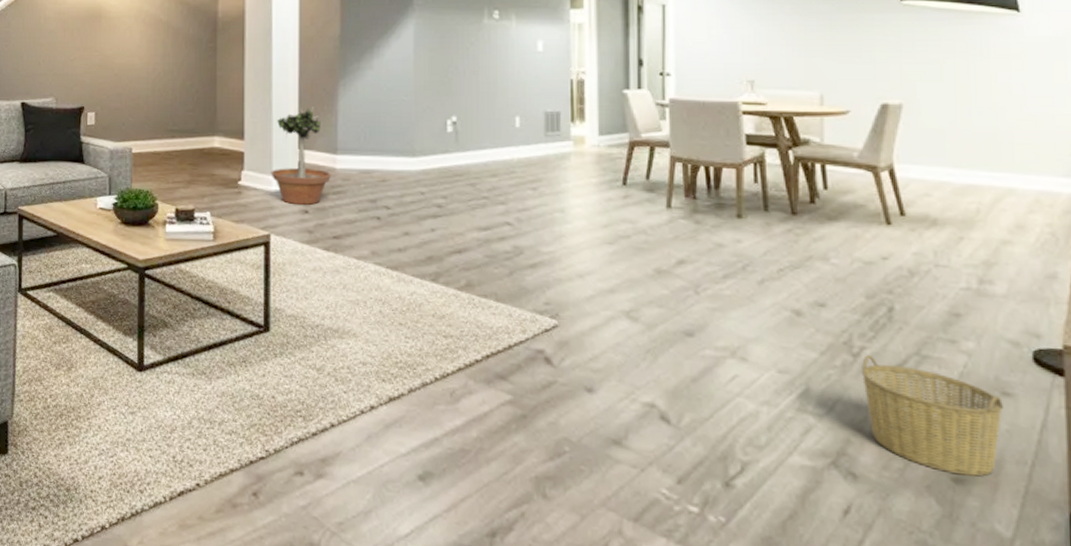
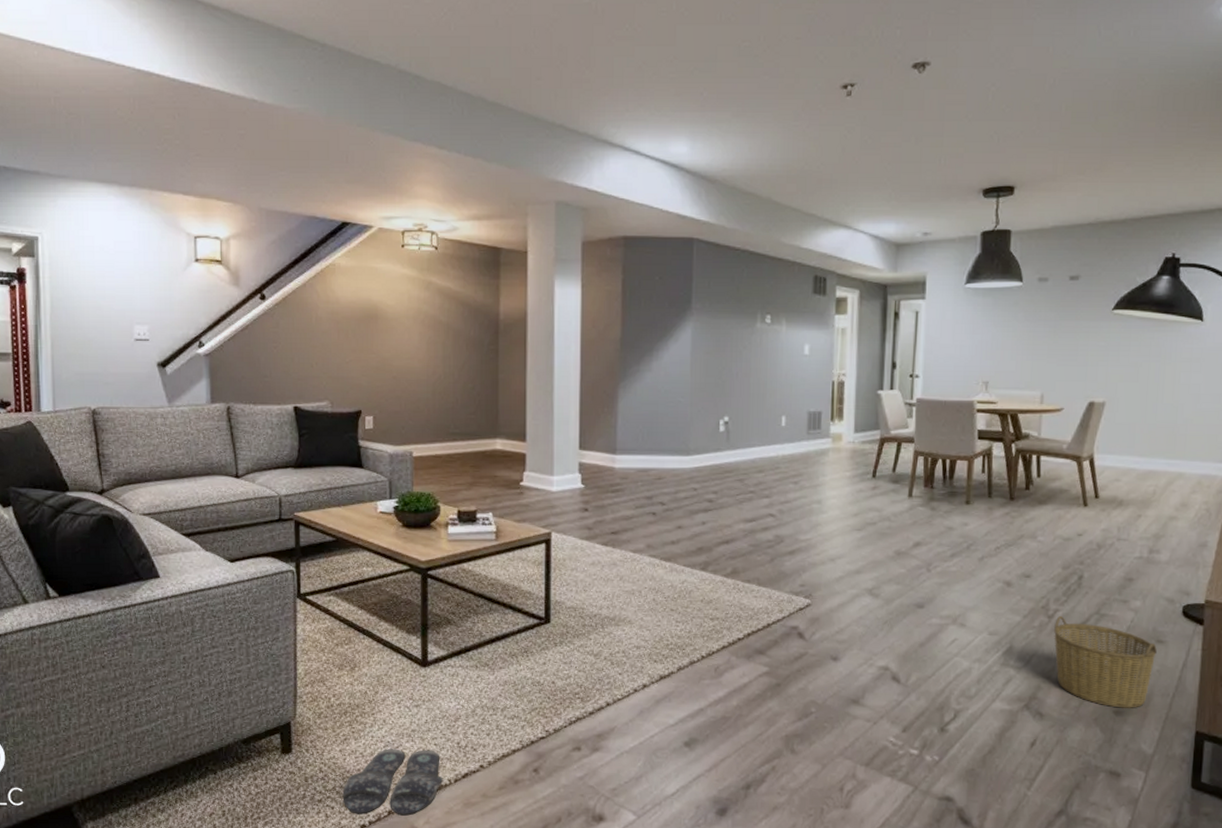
slippers: none [56,457,159,533] -> present [342,749,444,816]
potted tree: present [271,106,332,205] -> none [552,408,611,503]

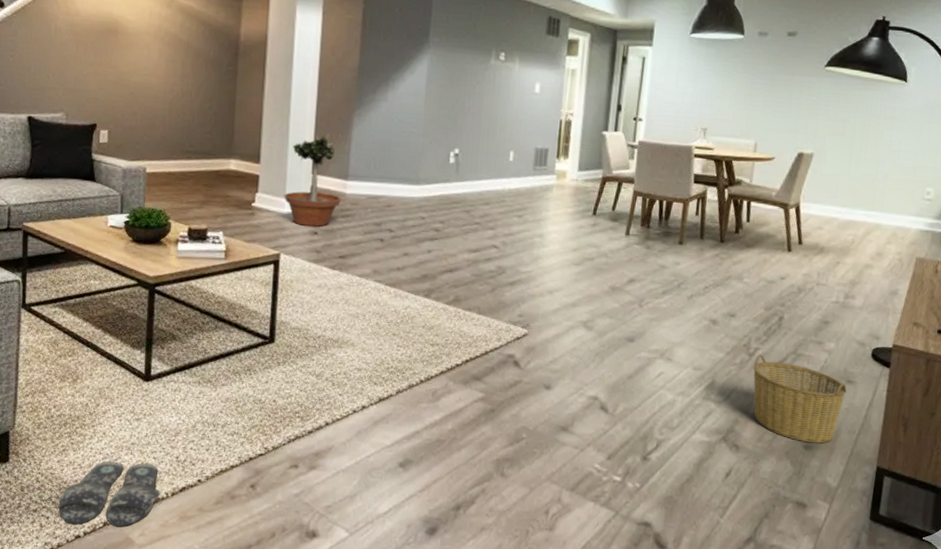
potted tree: none [552,408,611,503] -> present [284,134,342,227]

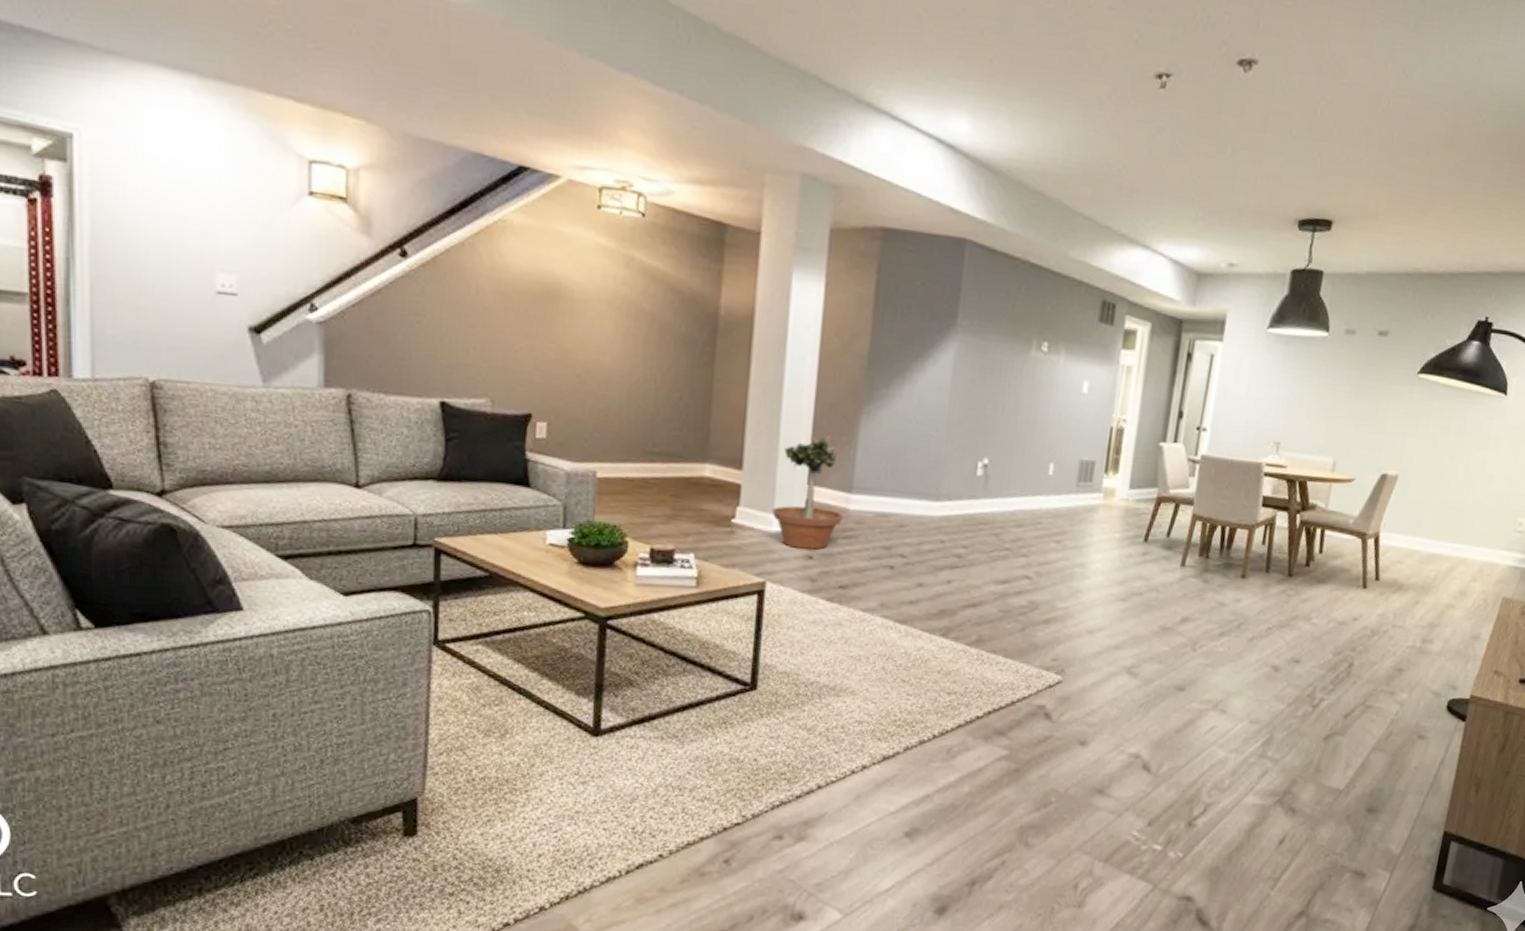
slippers: present [58,461,161,527] -> none [481,833,613,913]
basket: present [753,354,847,444] -> none [1314,706,1417,806]

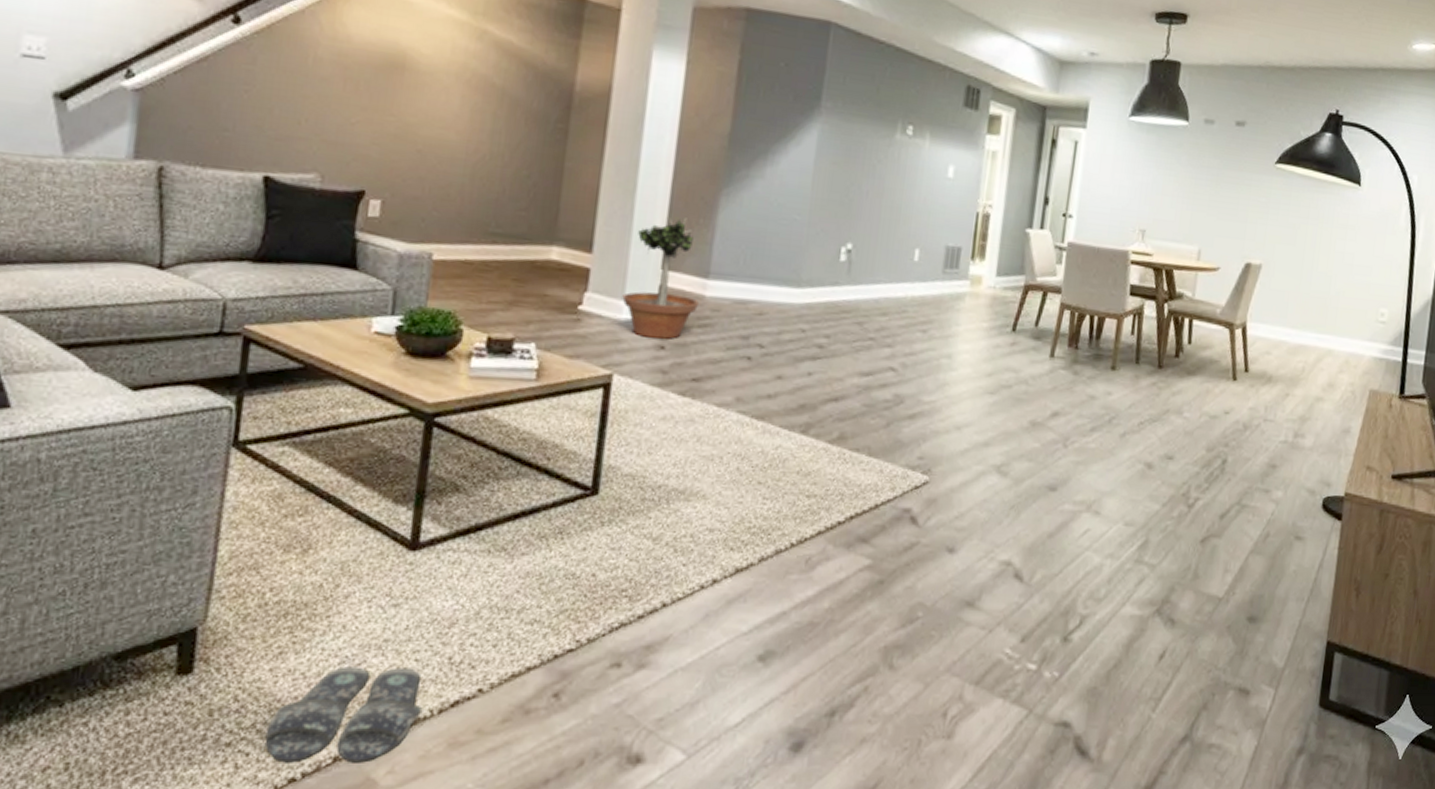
slippers: none [481,833,613,913] -> present [264,667,423,763]

